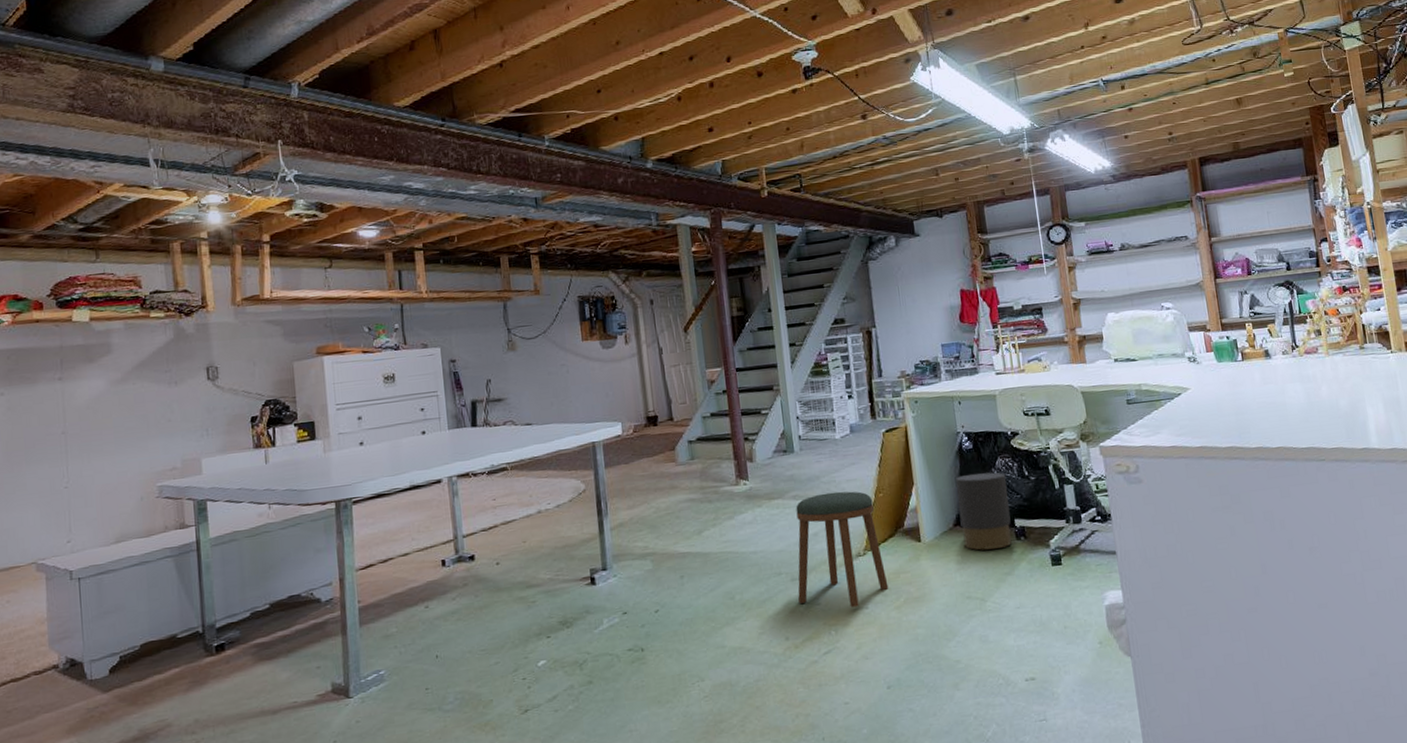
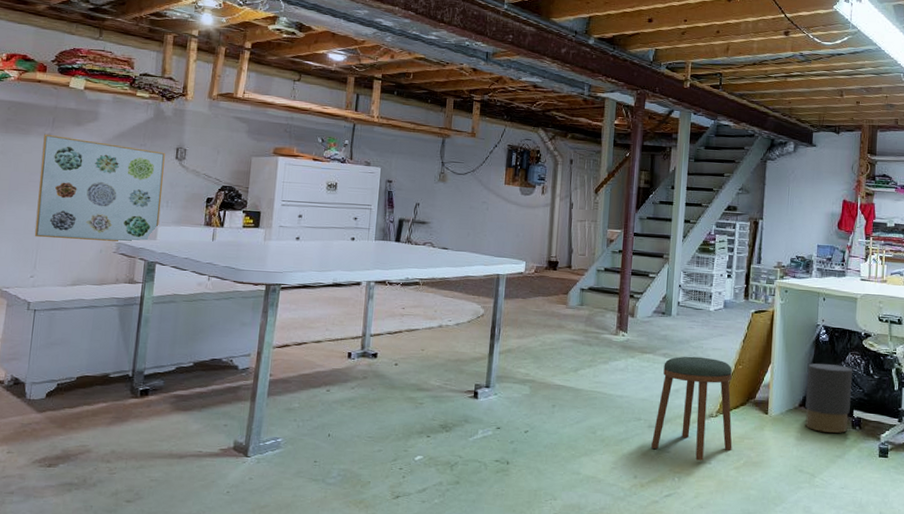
wall art: none [54,375,202,497] -> present [34,134,165,241]

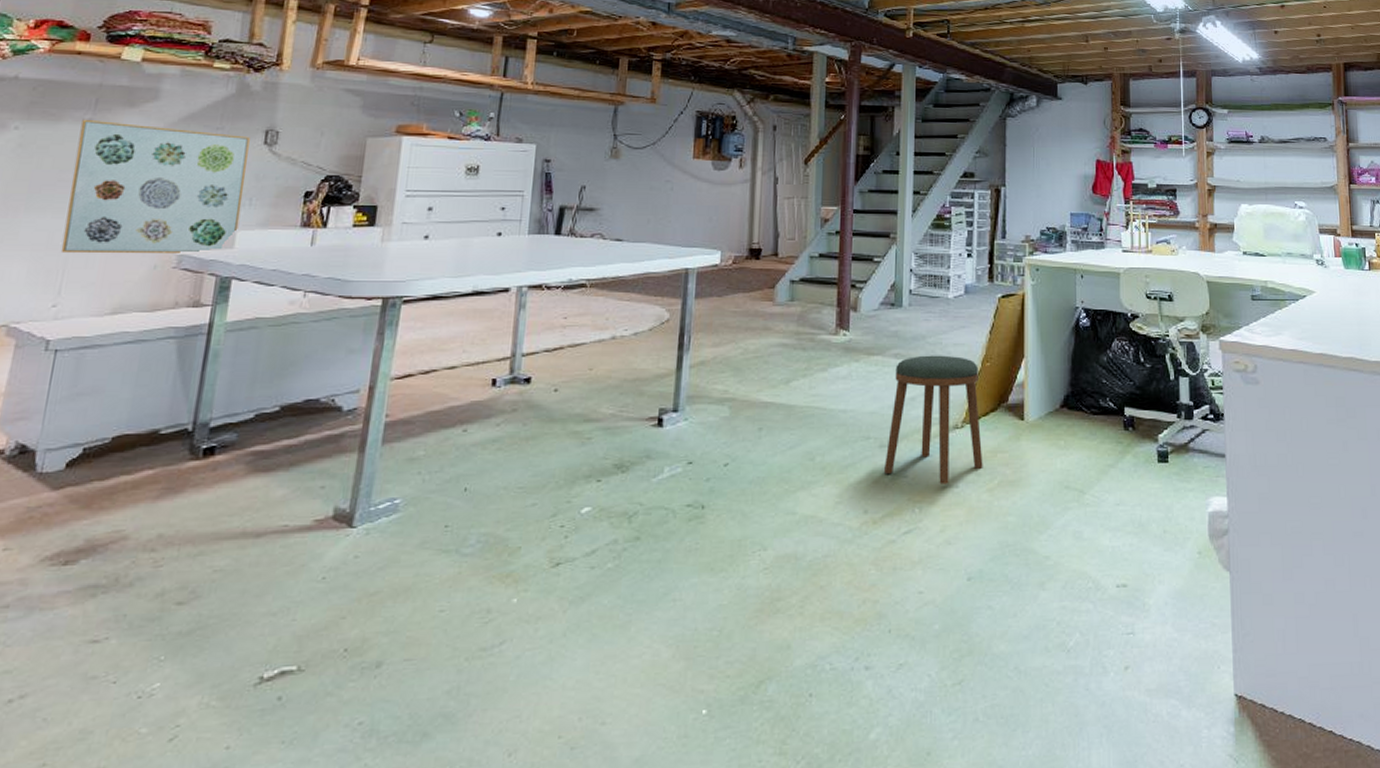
trash can: present [805,363,853,433] -> none [1067,353,1121,437]

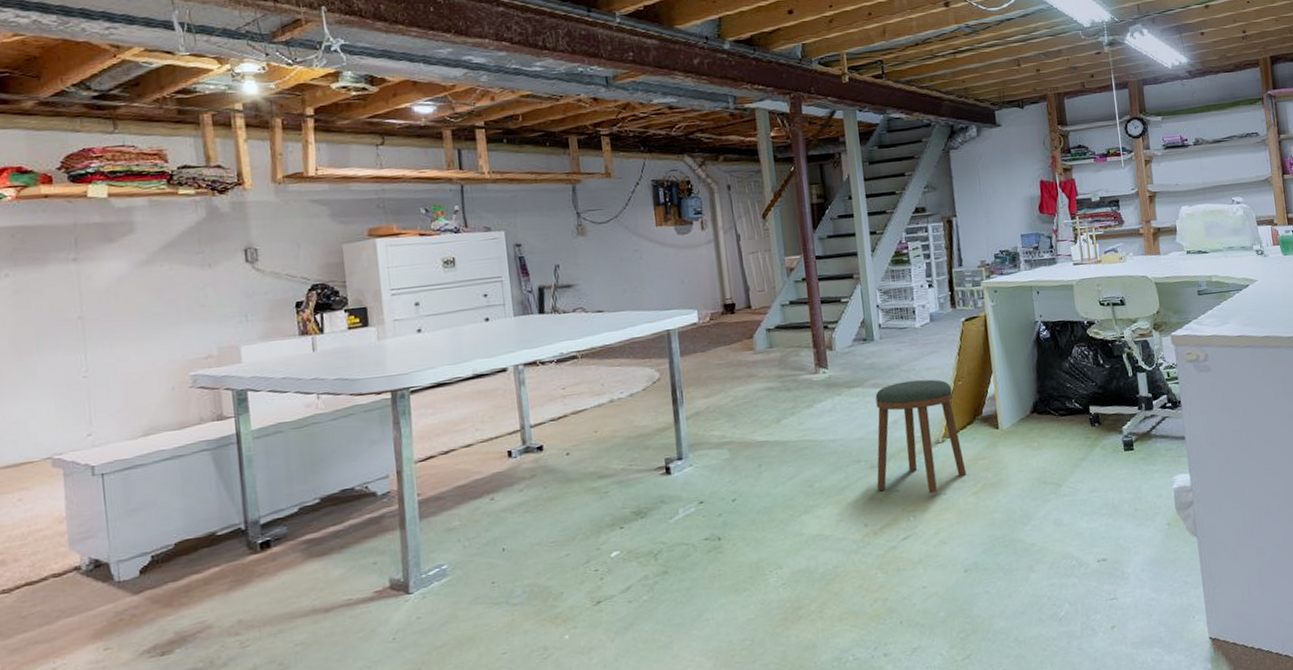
wall art: present [60,119,250,254] -> none [67,257,241,387]

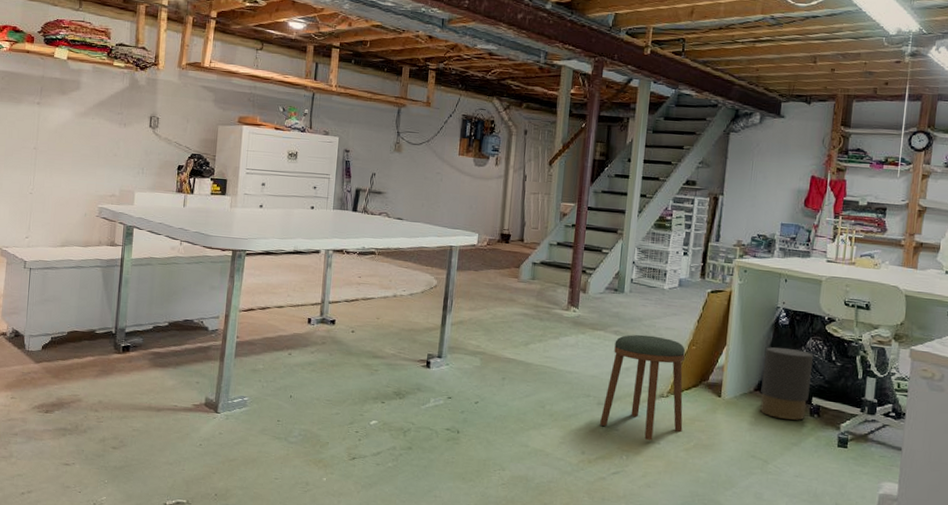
trash can: none [1033,360,1086,437] -> present [760,347,814,420]

